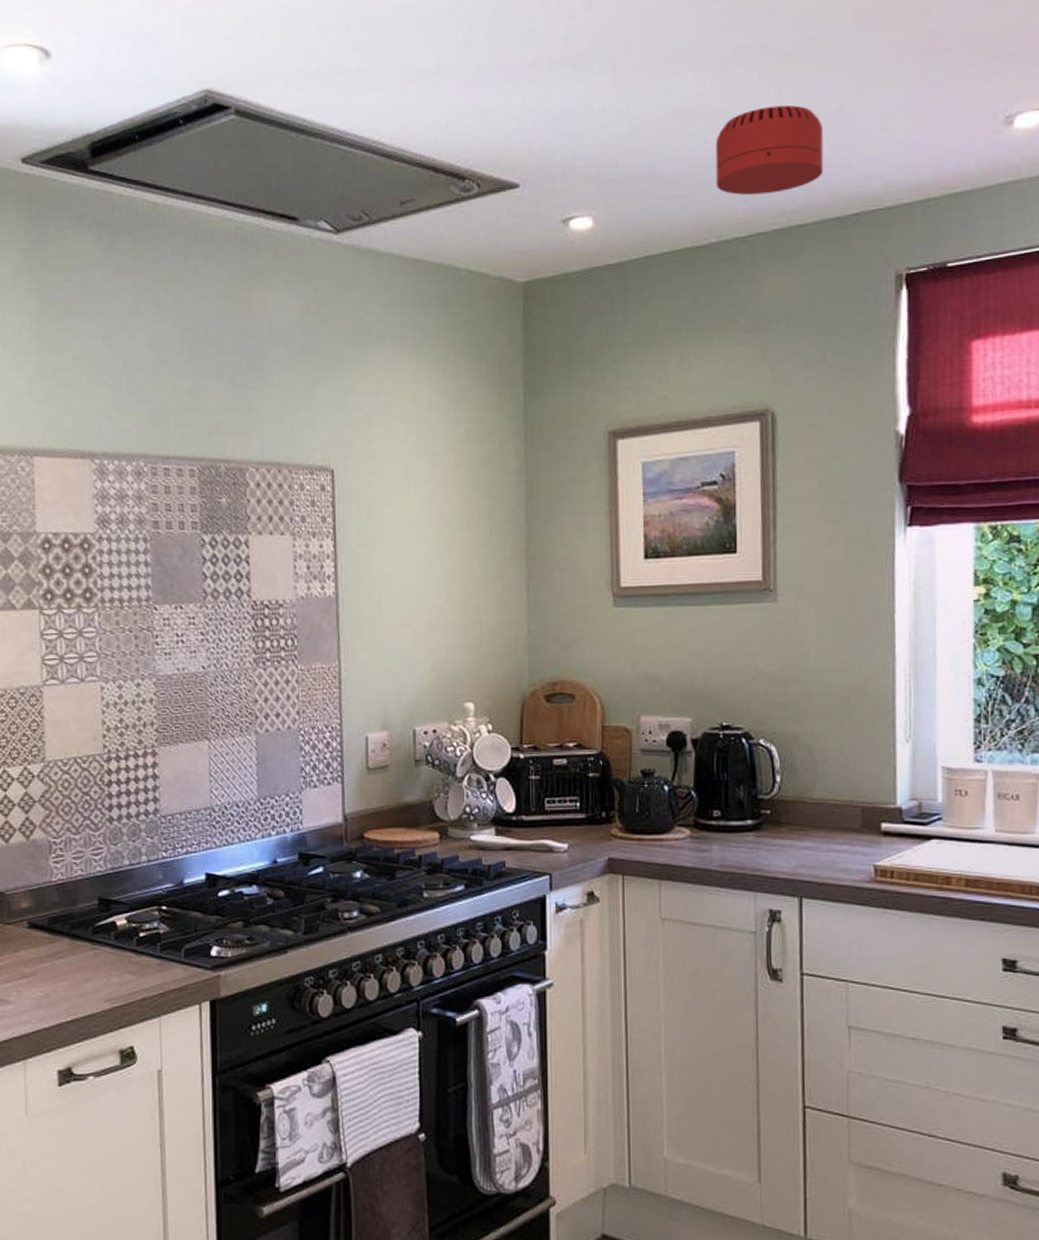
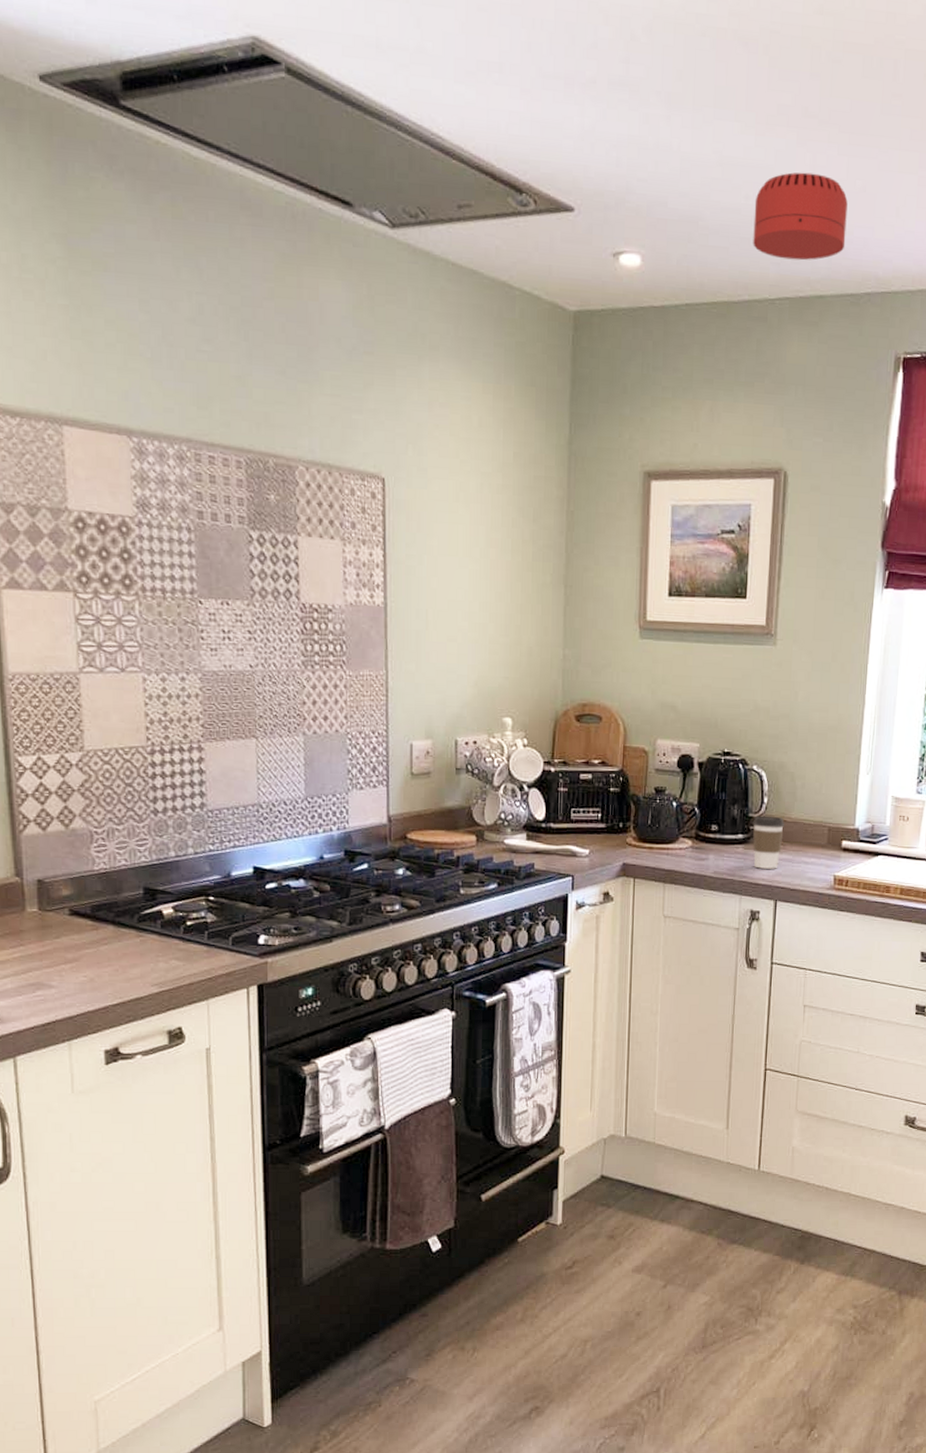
coffee cup: none [764,797,805,860] -> present [752,815,785,869]

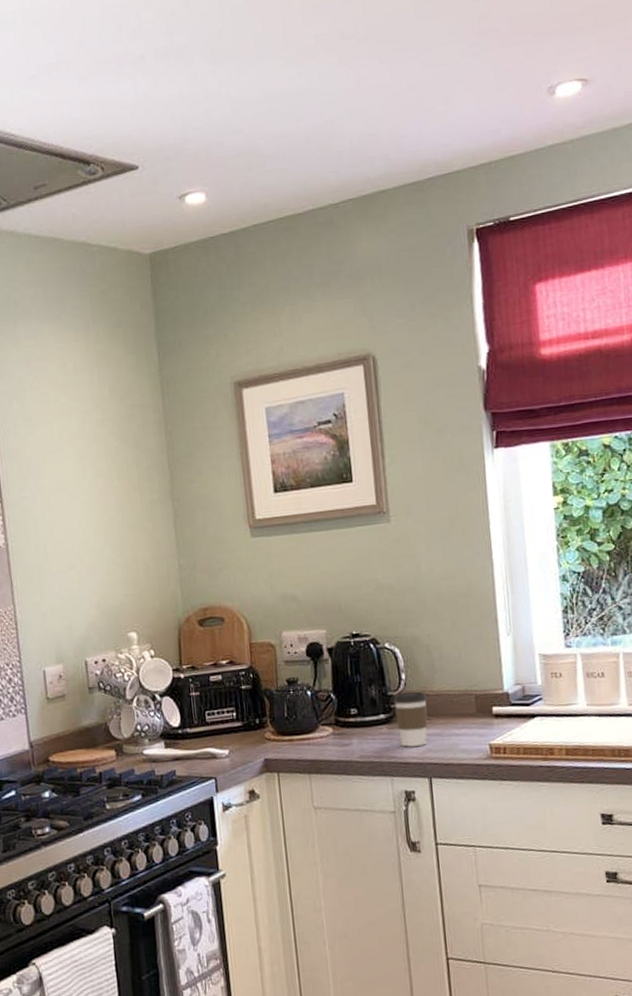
smoke detector: present [753,172,848,261] -> none [305,85,400,167]

